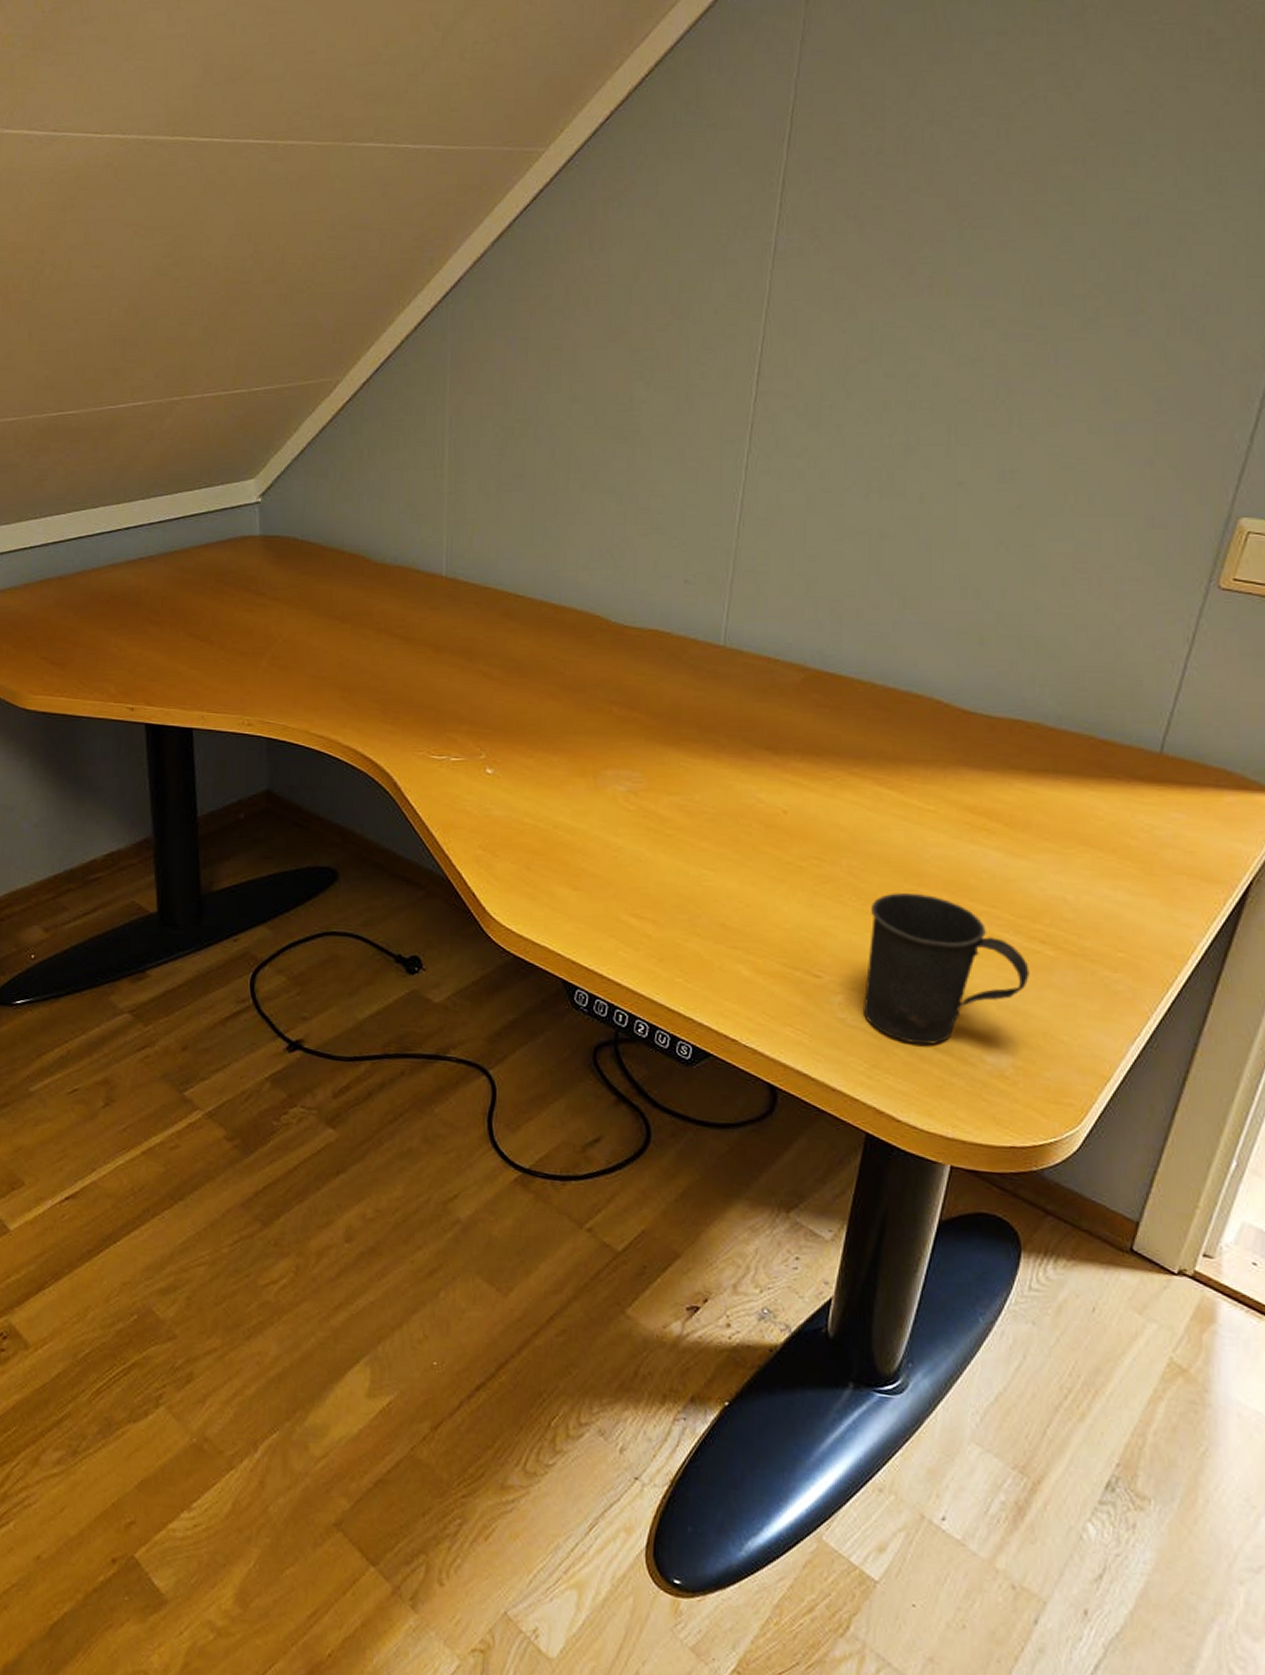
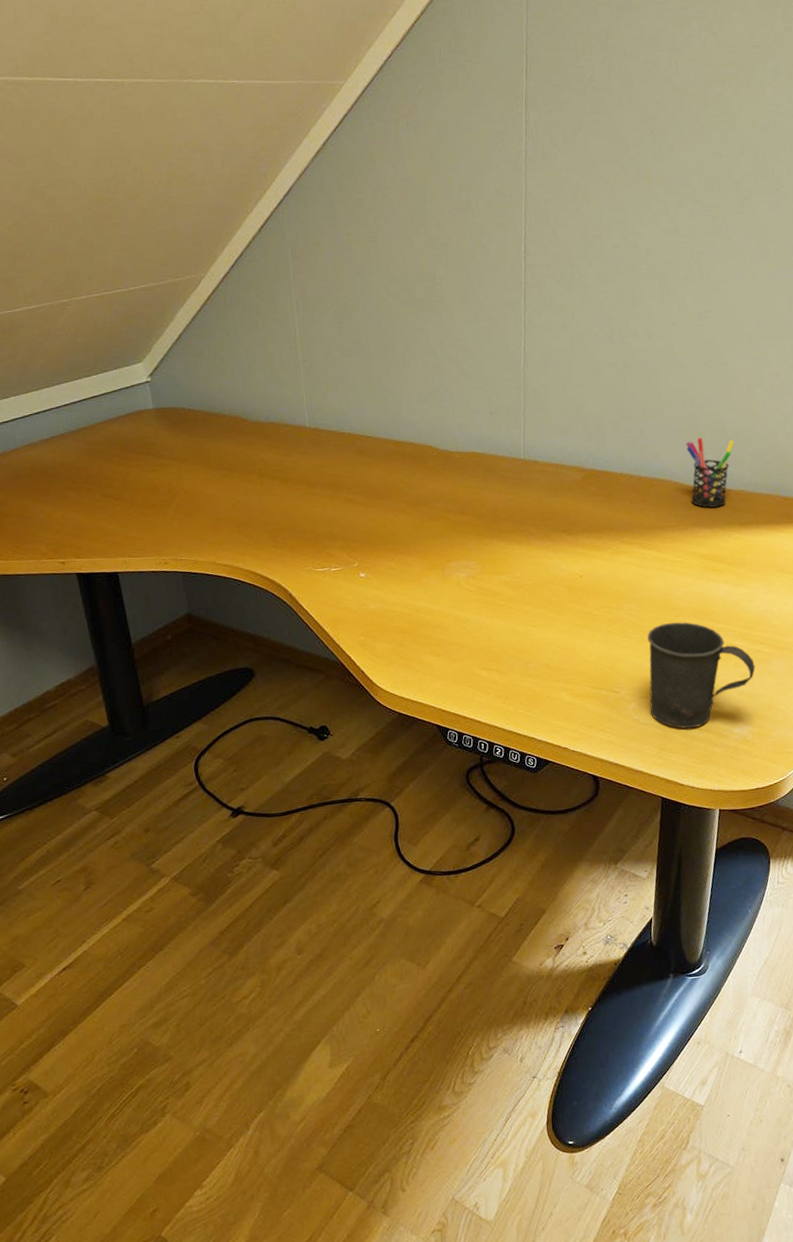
pen holder: none [958,644,1034,742] -> present [685,437,734,508]

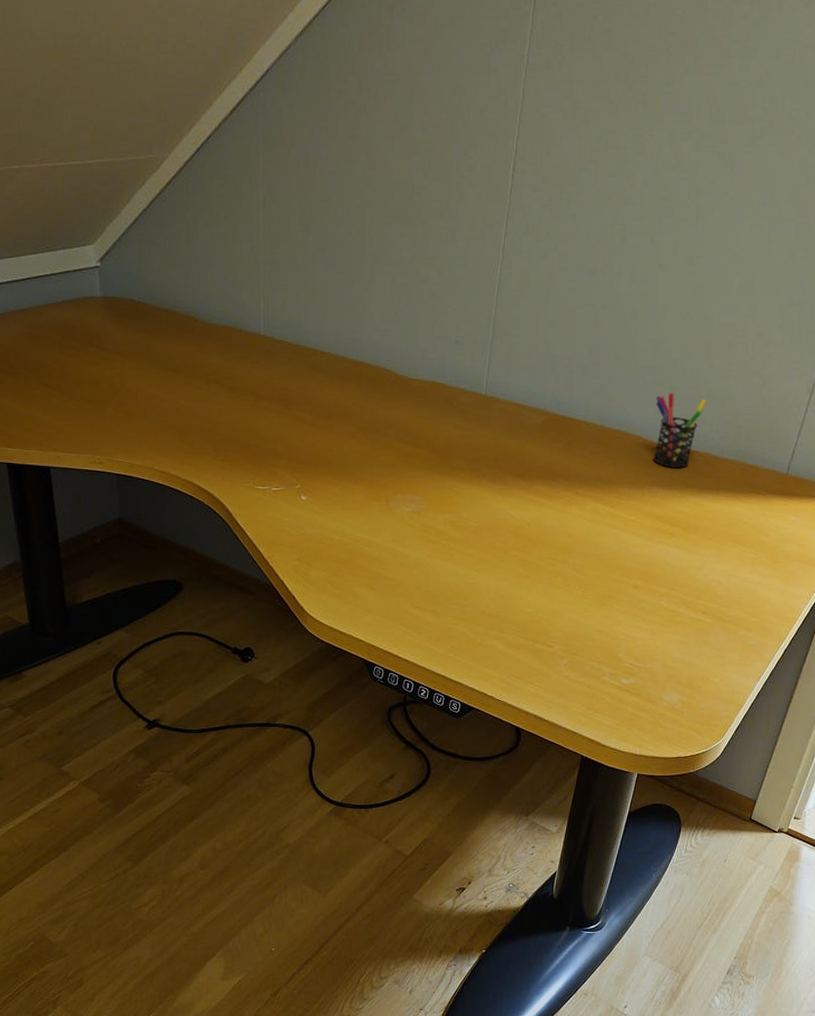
mug: present [647,622,755,729] -> none [582,582,694,691]

